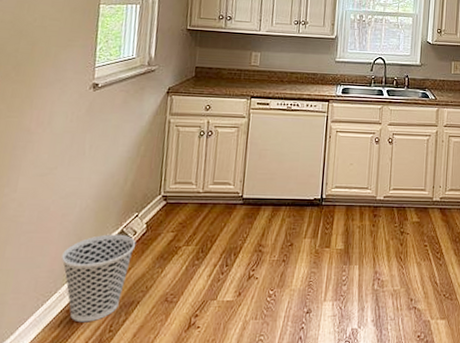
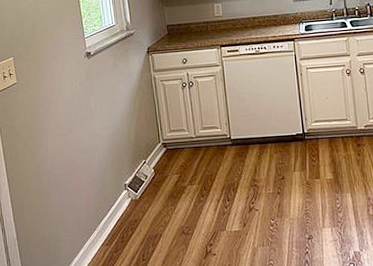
wastebasket: present [61,234,136,323] -> none [93,179,149,254]

